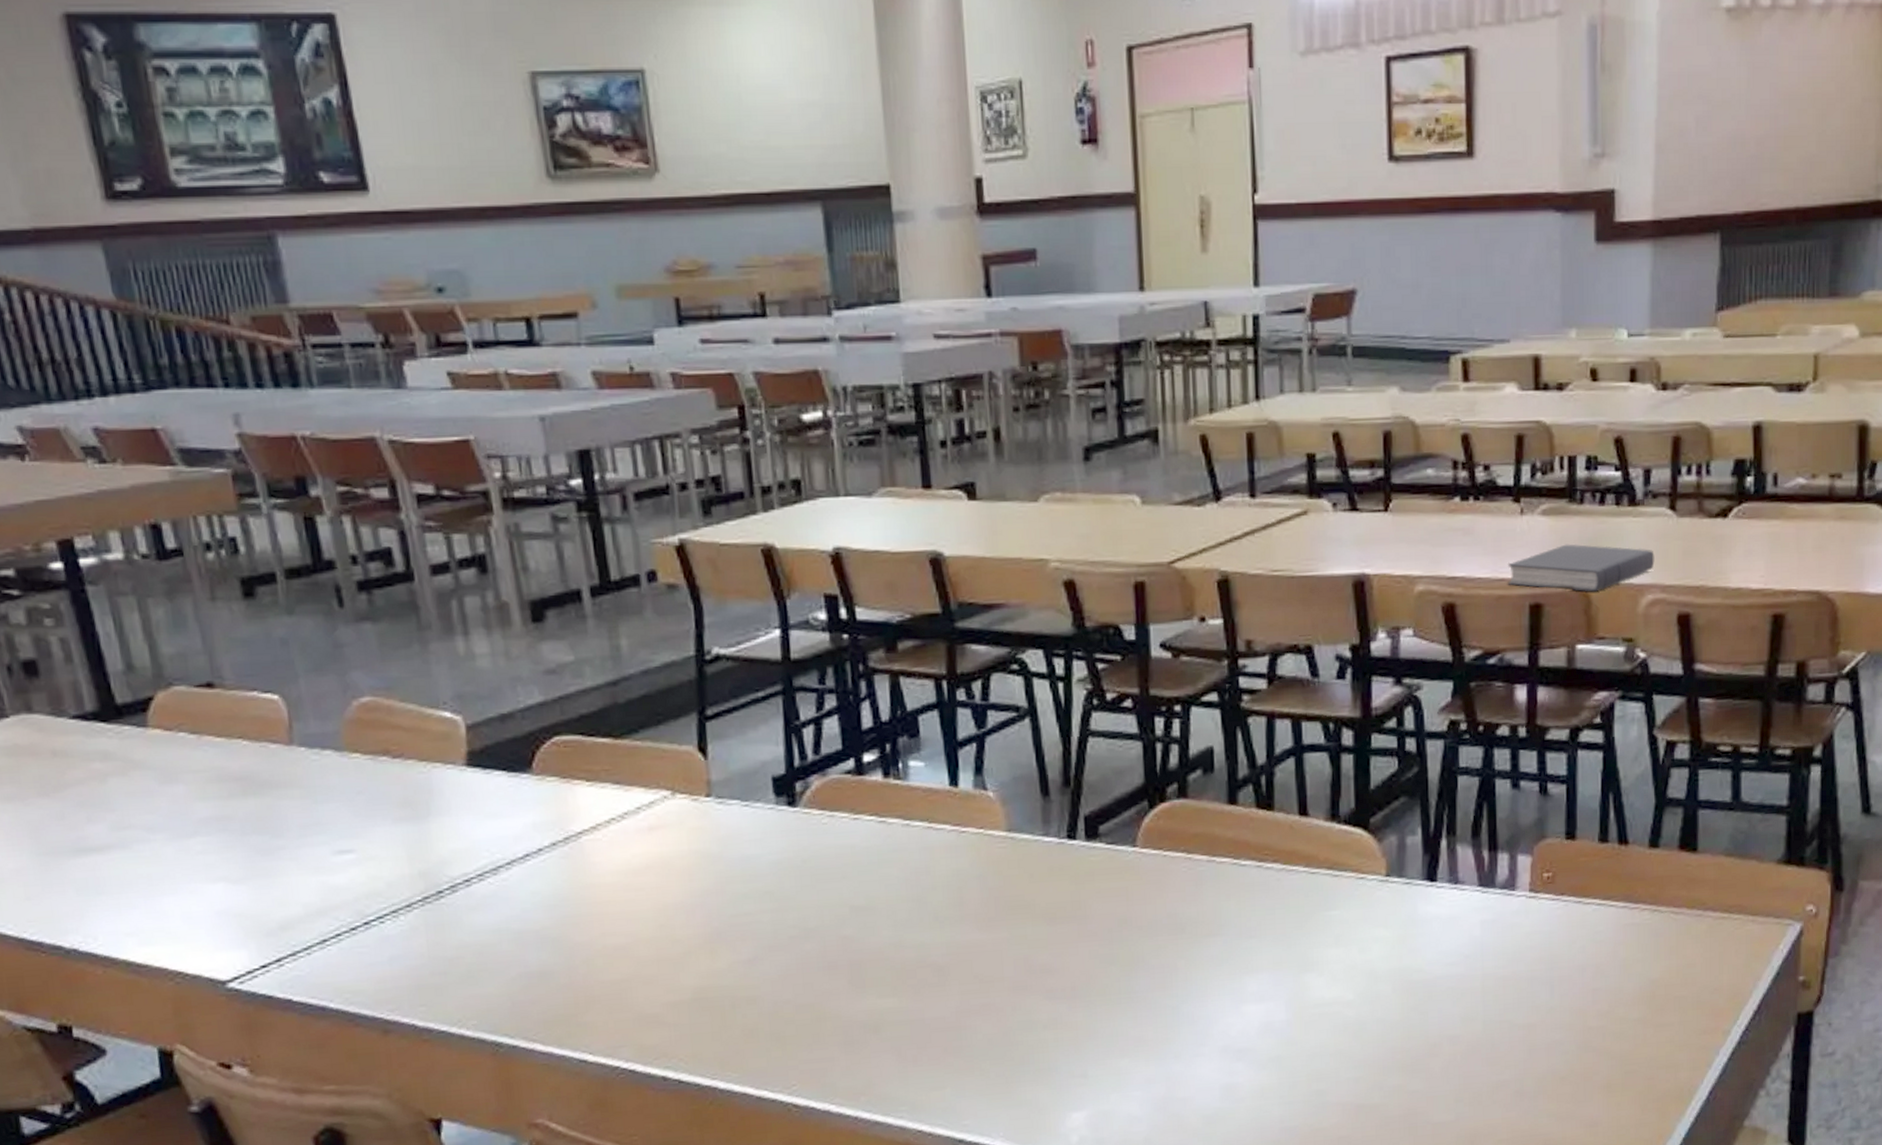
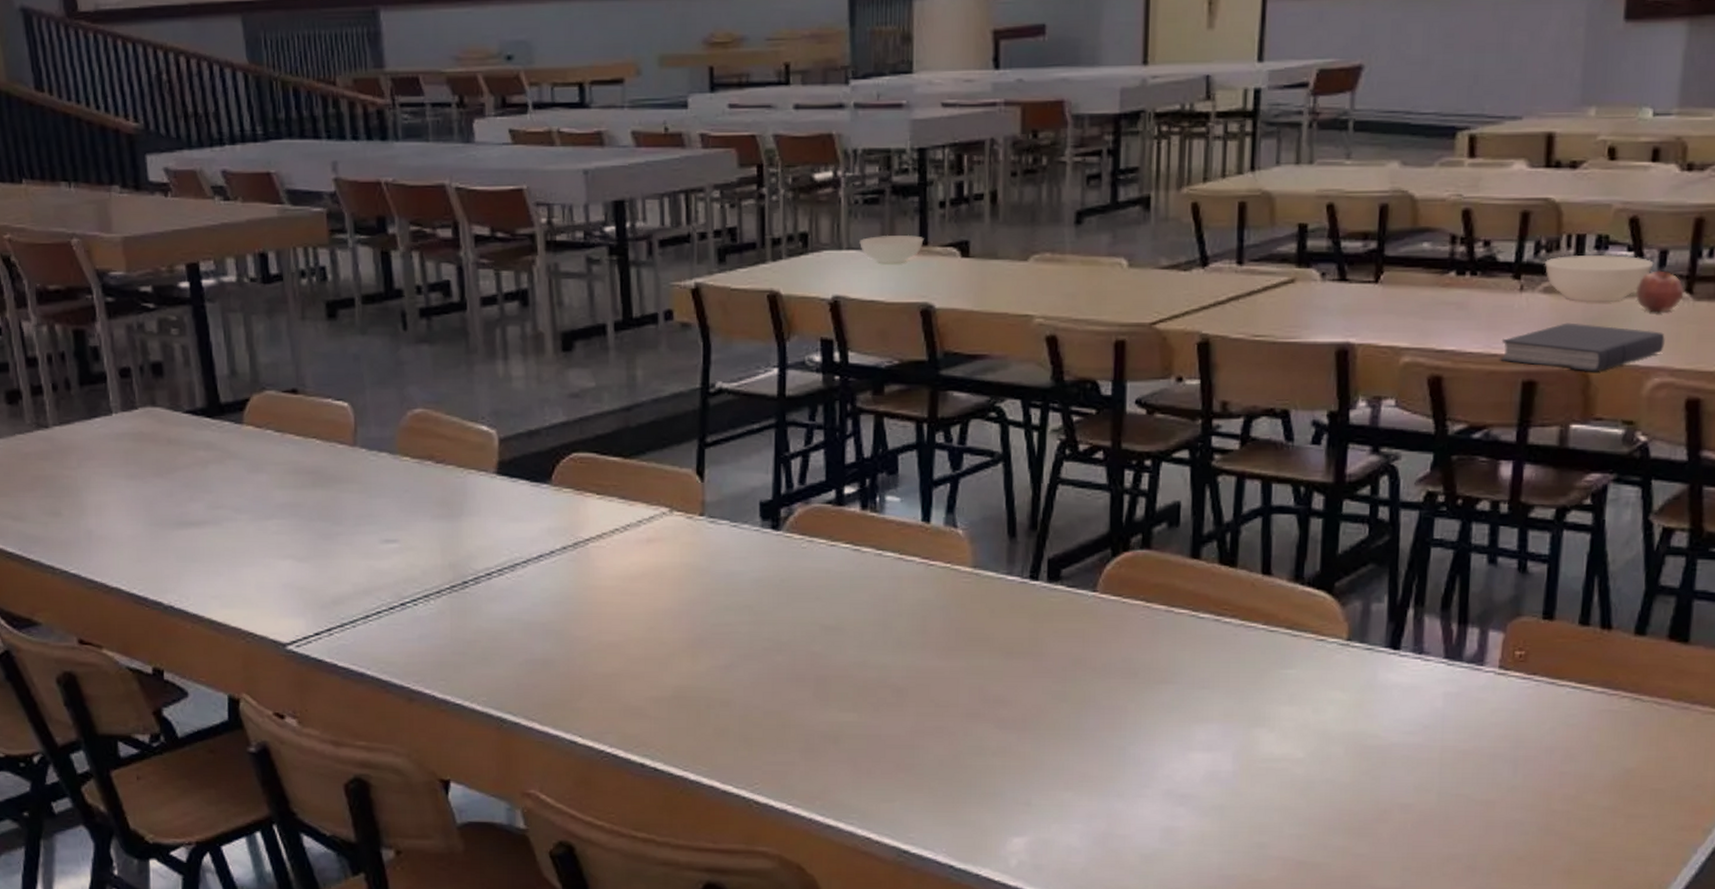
bowl: none [857,477,927,511] -> present [859,234,924,265]
bowl: none [1540,475,1639,523] -> present [1544,254,1654,302]
apple: none [1626,489,1668,531] -> present [1636,270,1684,313]

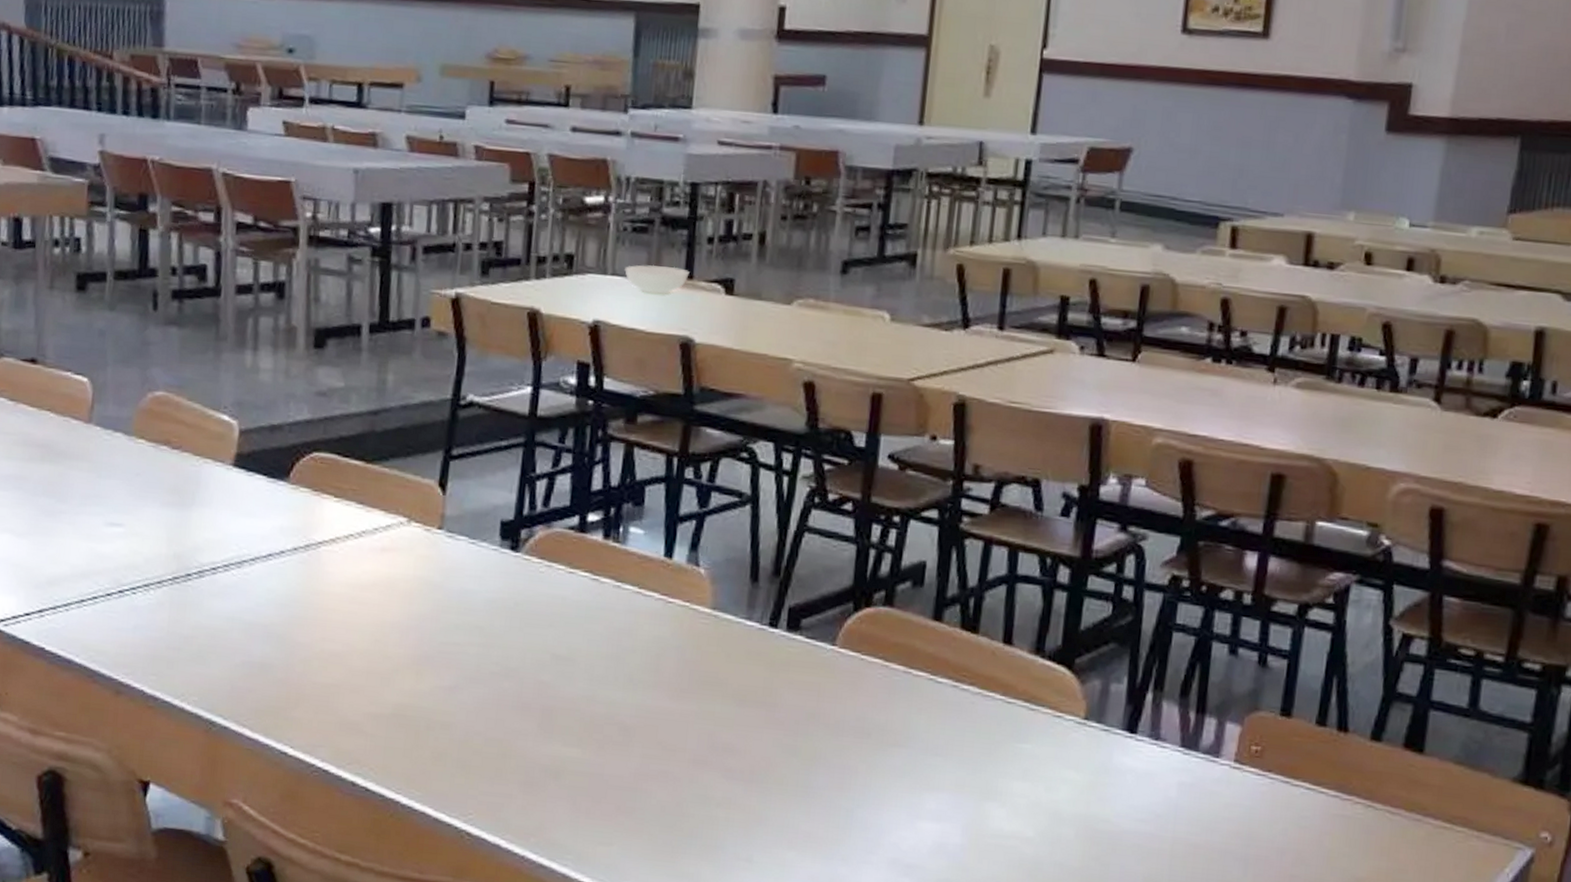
book: present [1500,322,1665,372] -> none [1251,419,1412,472]
bowl: present [1544,254,1654,302] -> none [1297,354,1404,404]
apple: present [1636,270,1684,313] -> none [1385,377,1433,420]

